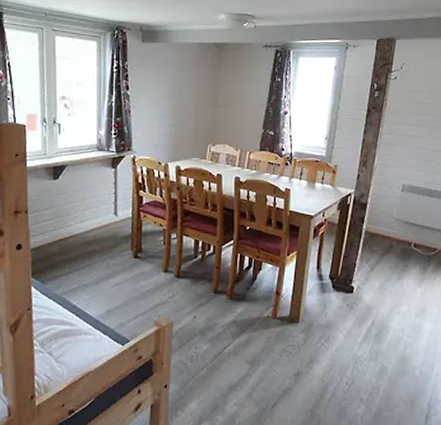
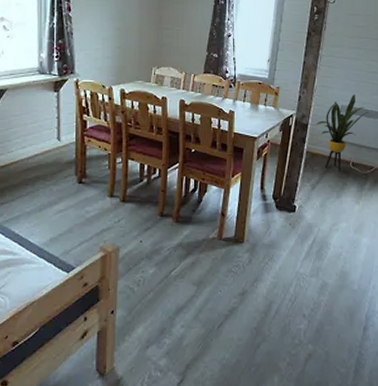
house plant: none [375,173,433,252] -> present [315,94,369,171]

